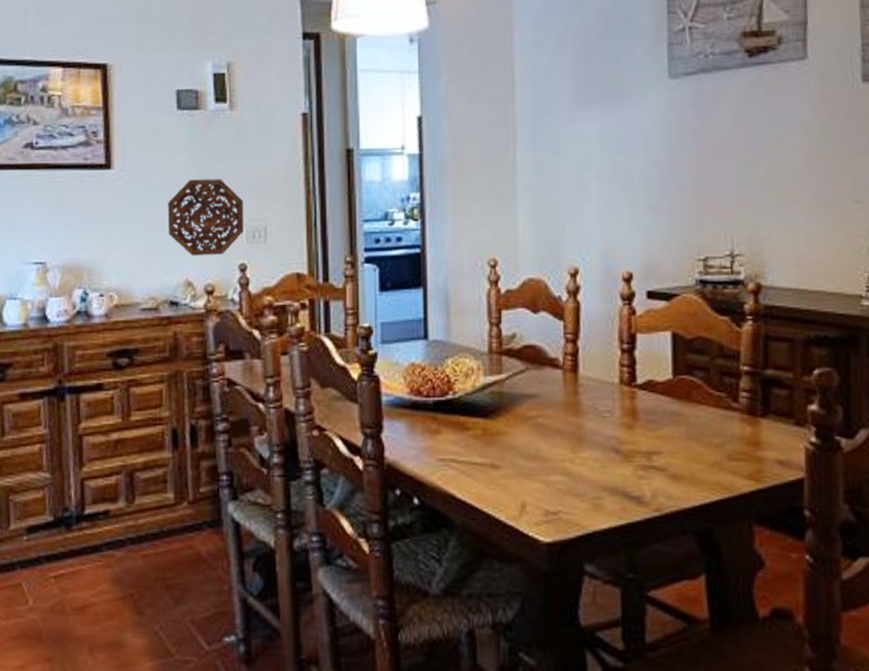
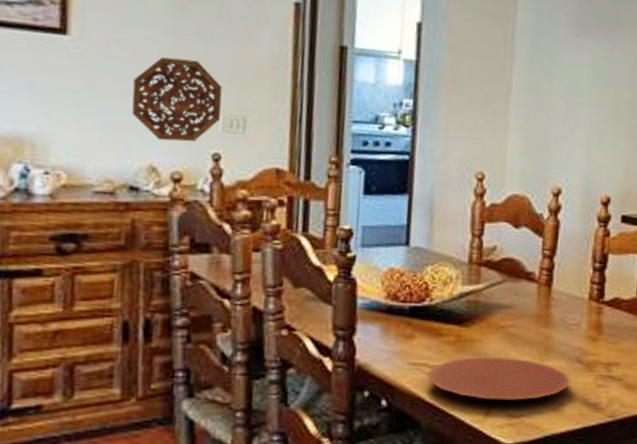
plate: none [456,449,608,495] -> present [427,356,570,400]

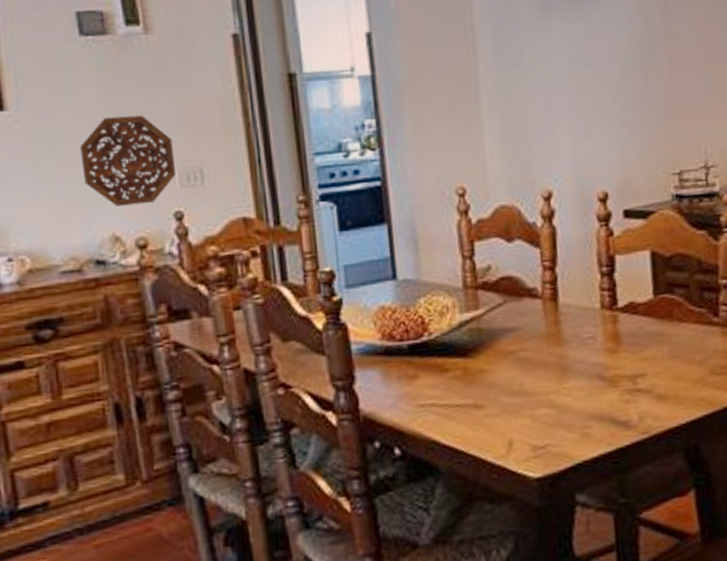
plate: present [427,356,570,400] -> none [438,384,594,433]

